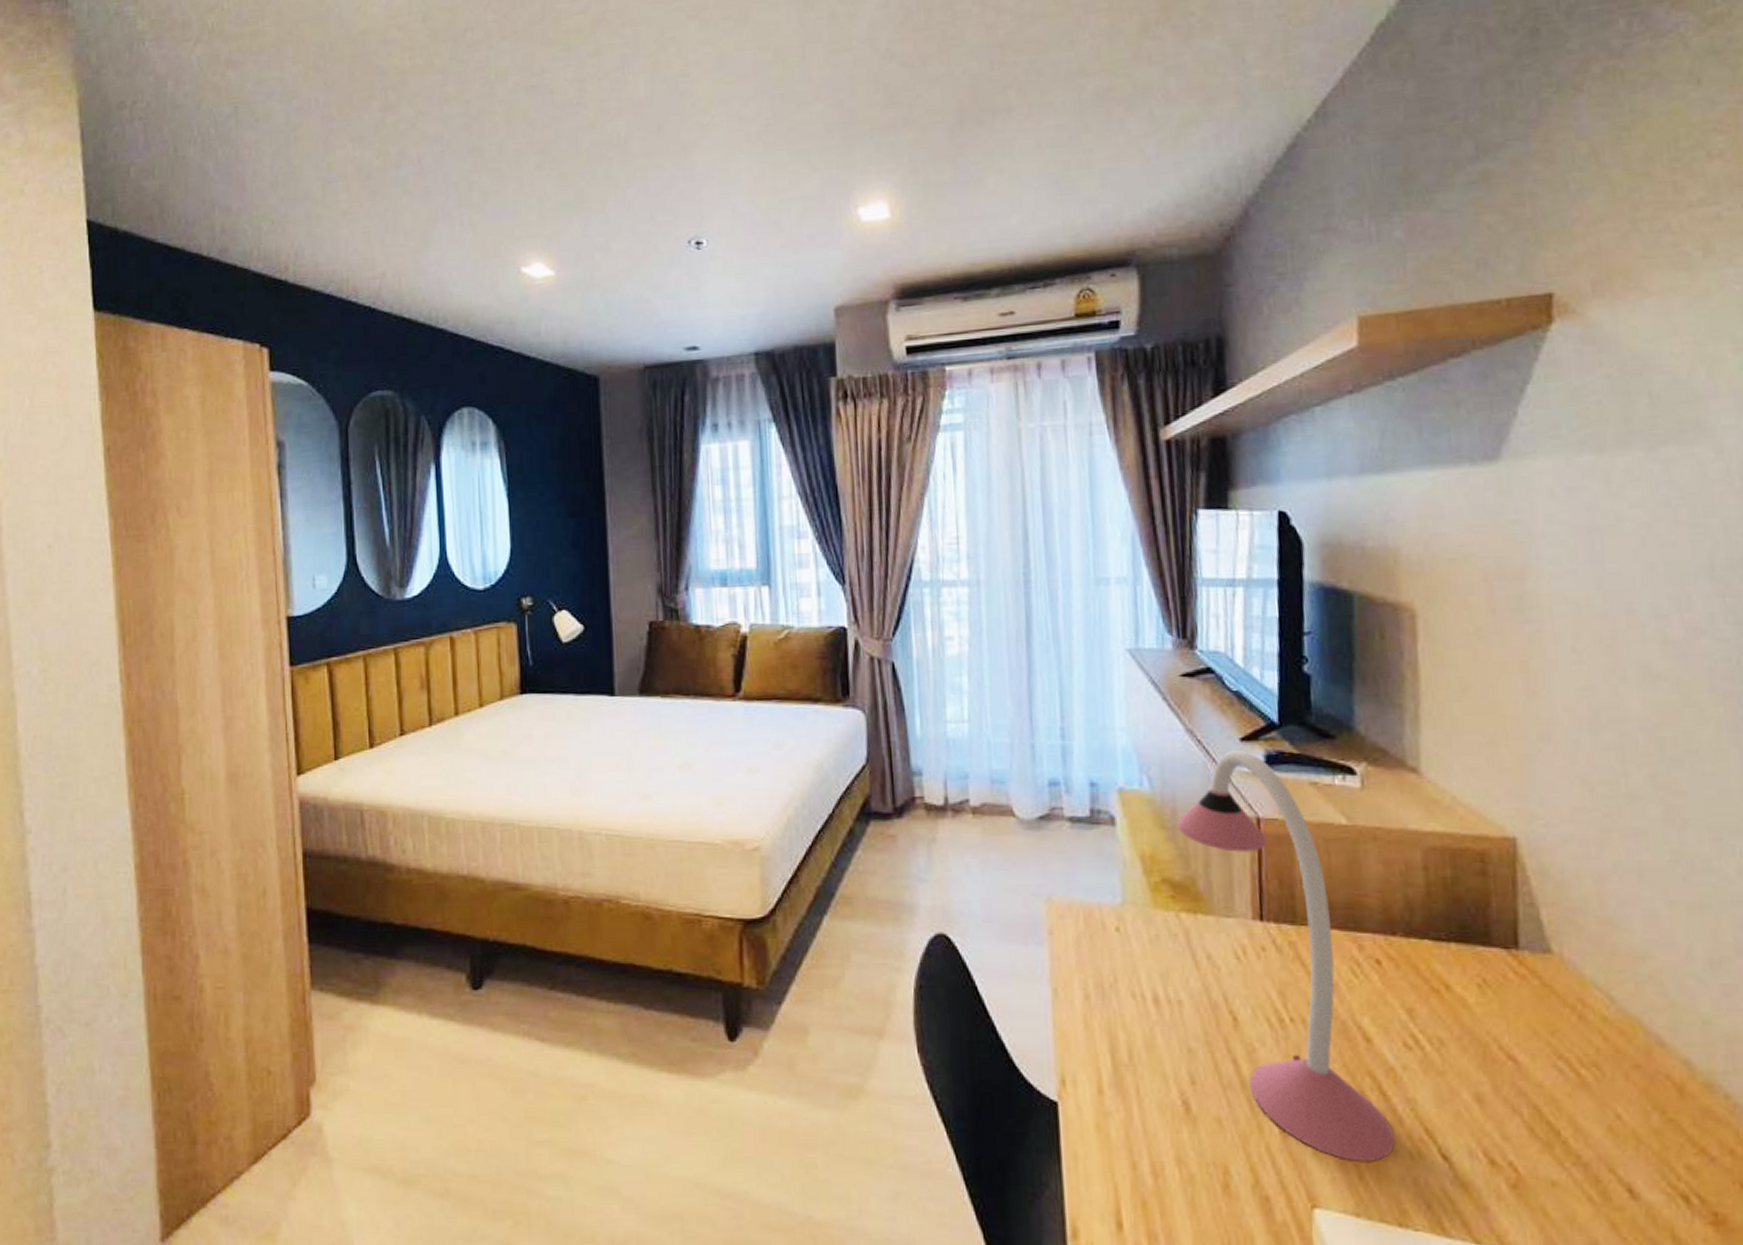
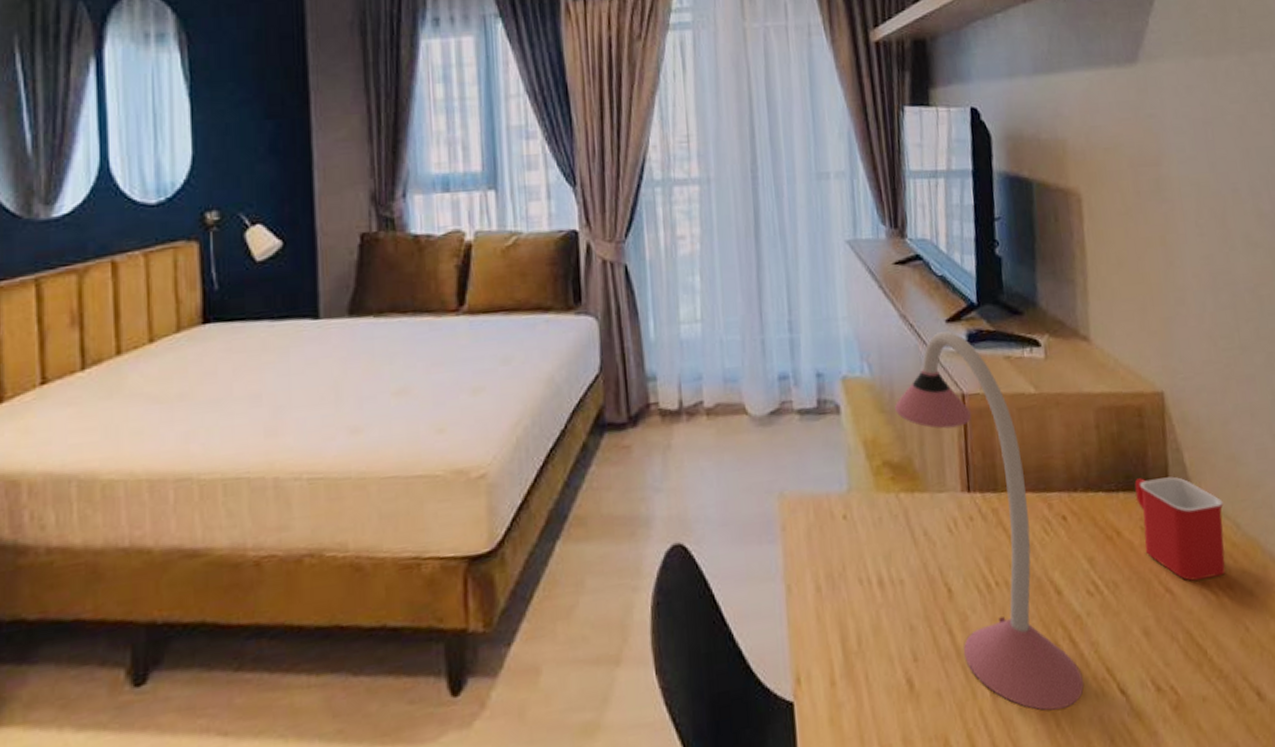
mug: none [1472,930,1593,1052] -> present [1135,476,1225,581]

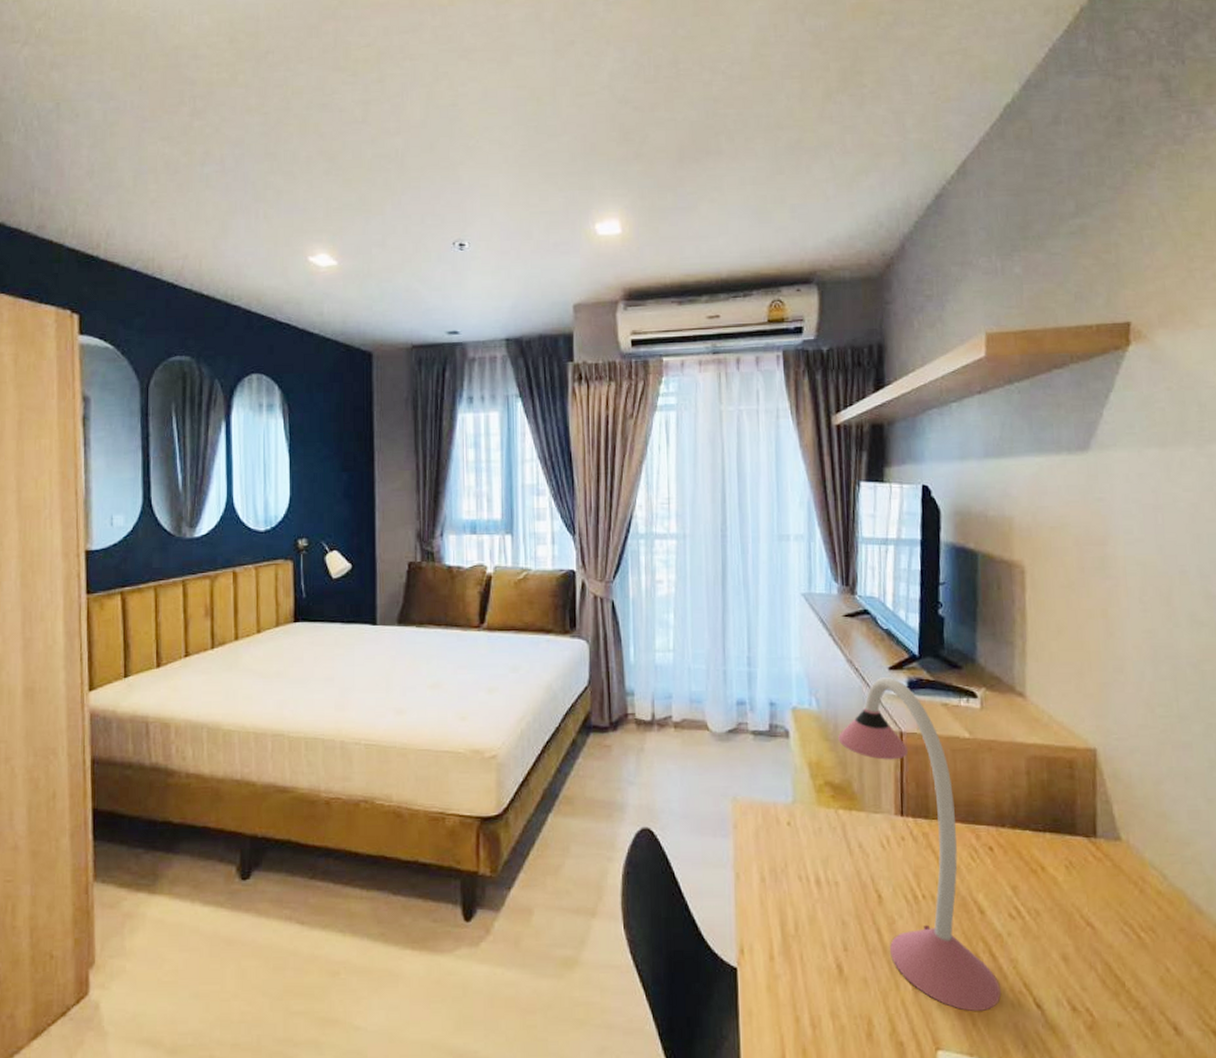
mug: present [1135,476,1225,581] -> none [1062,823,1151,919]

